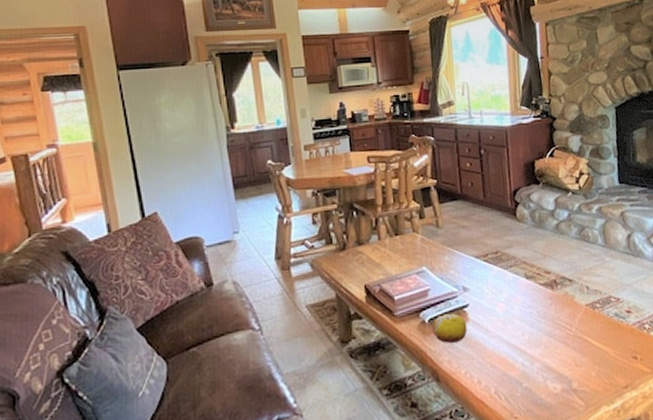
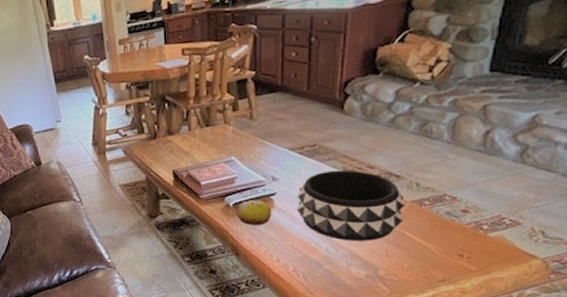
decorative bowl: none [488,276,583,353] -> present [296,170,406,241]

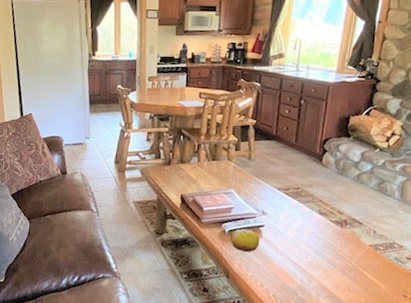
decorative bowl: present [296,170,406,241] -> none [279,211,365,276]

